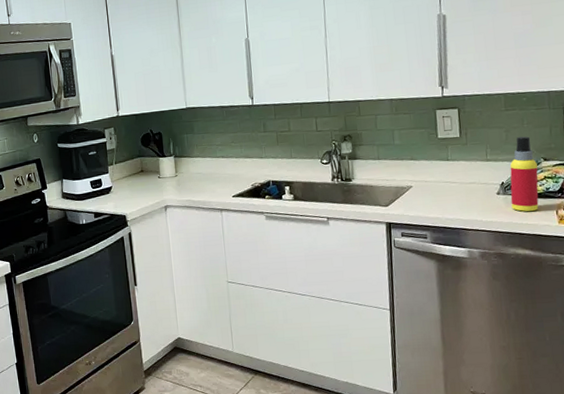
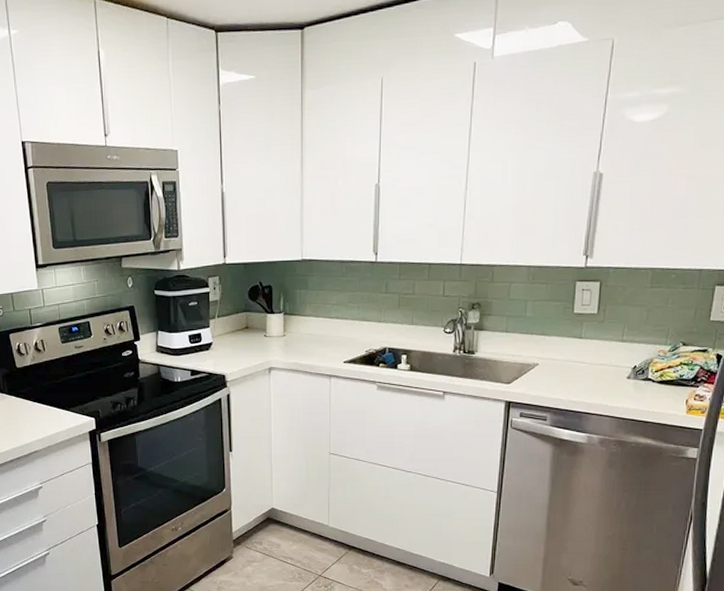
spray bottle: present [510,136,539,212] -> none [640,318,675,399]

